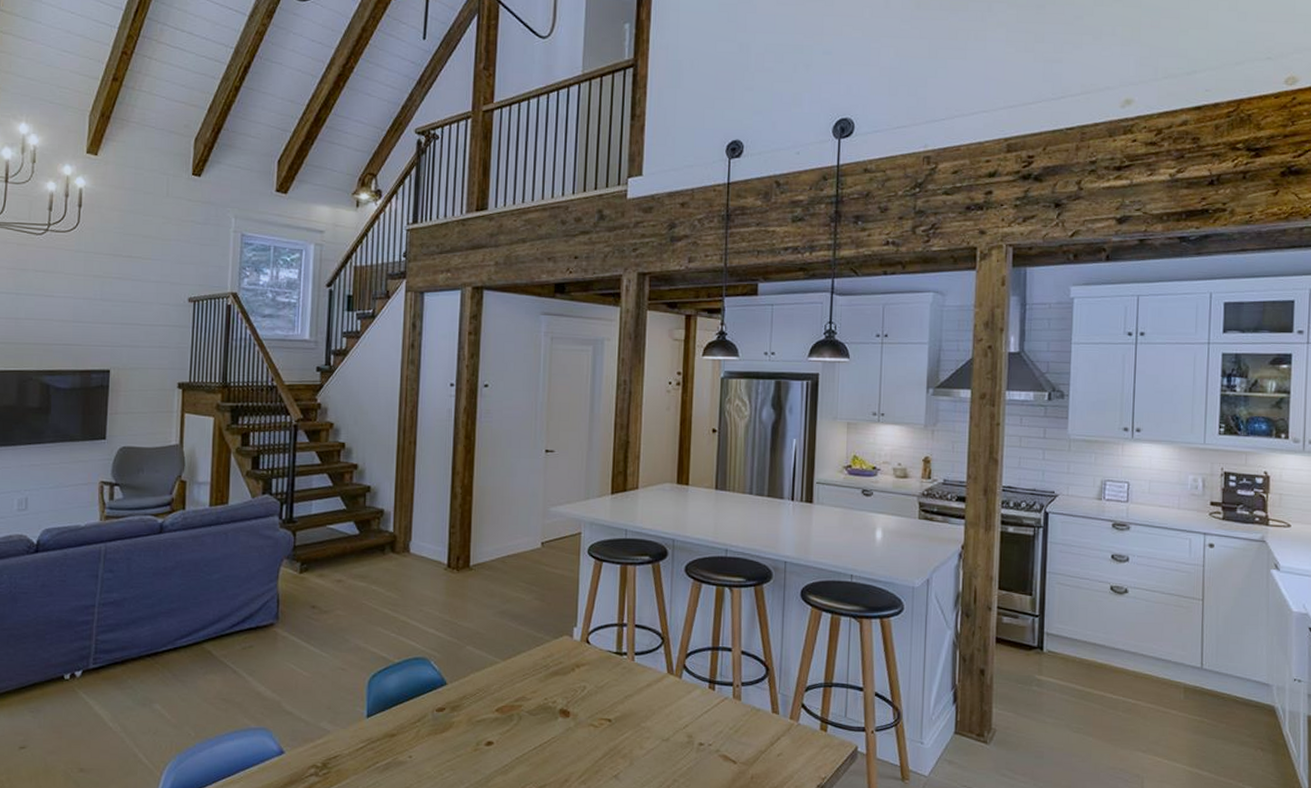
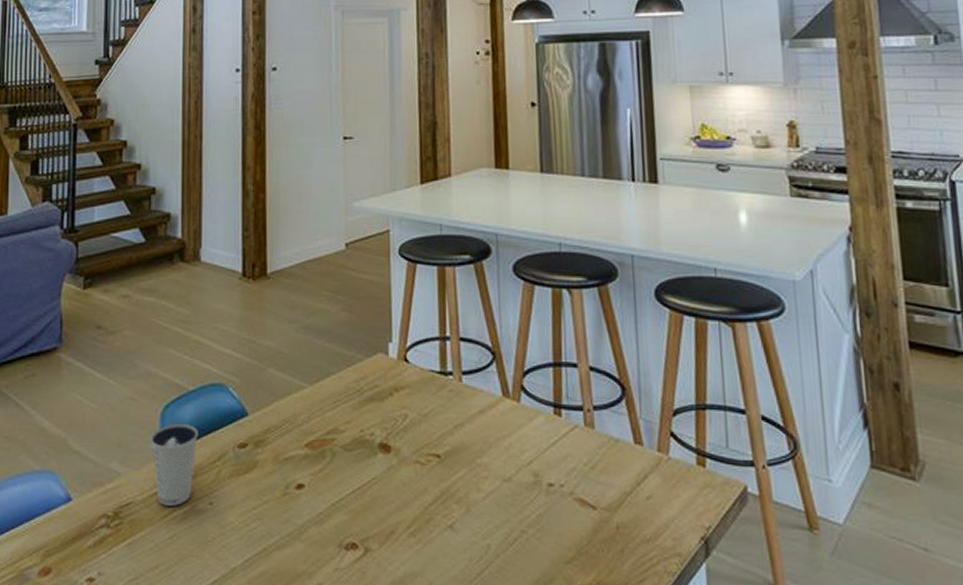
dixie cup: none [358,690,401,759] -> present [151,423,198,506]

